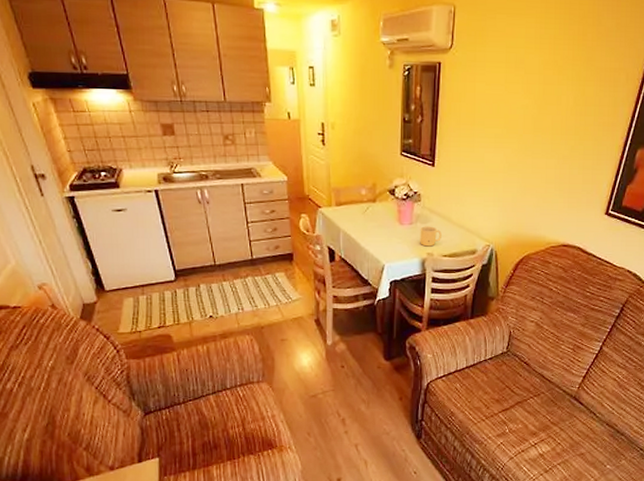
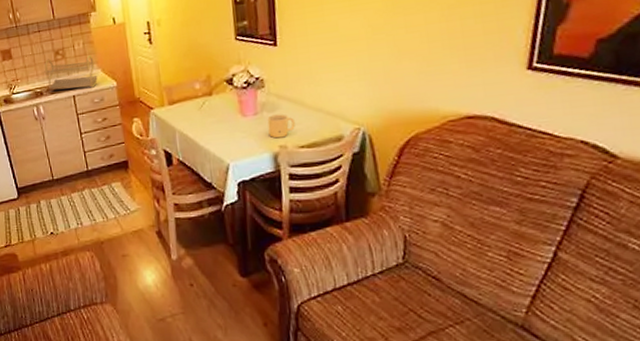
dish rack: none [211,142,268,179] -> present [44,55,98,92]

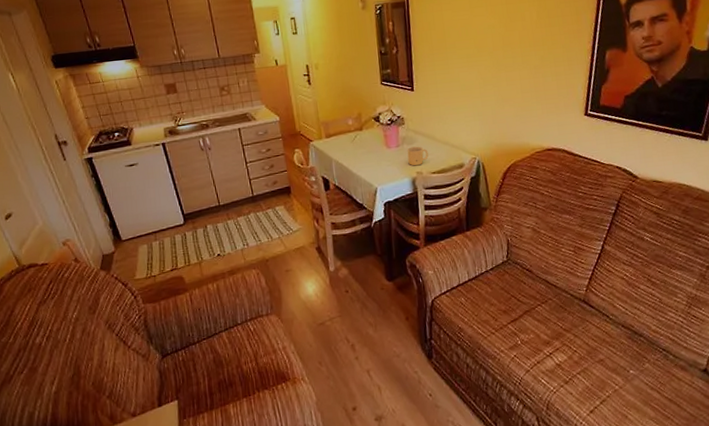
dish rack: present [44,55,98,92] -> none [210,92,262,125]

